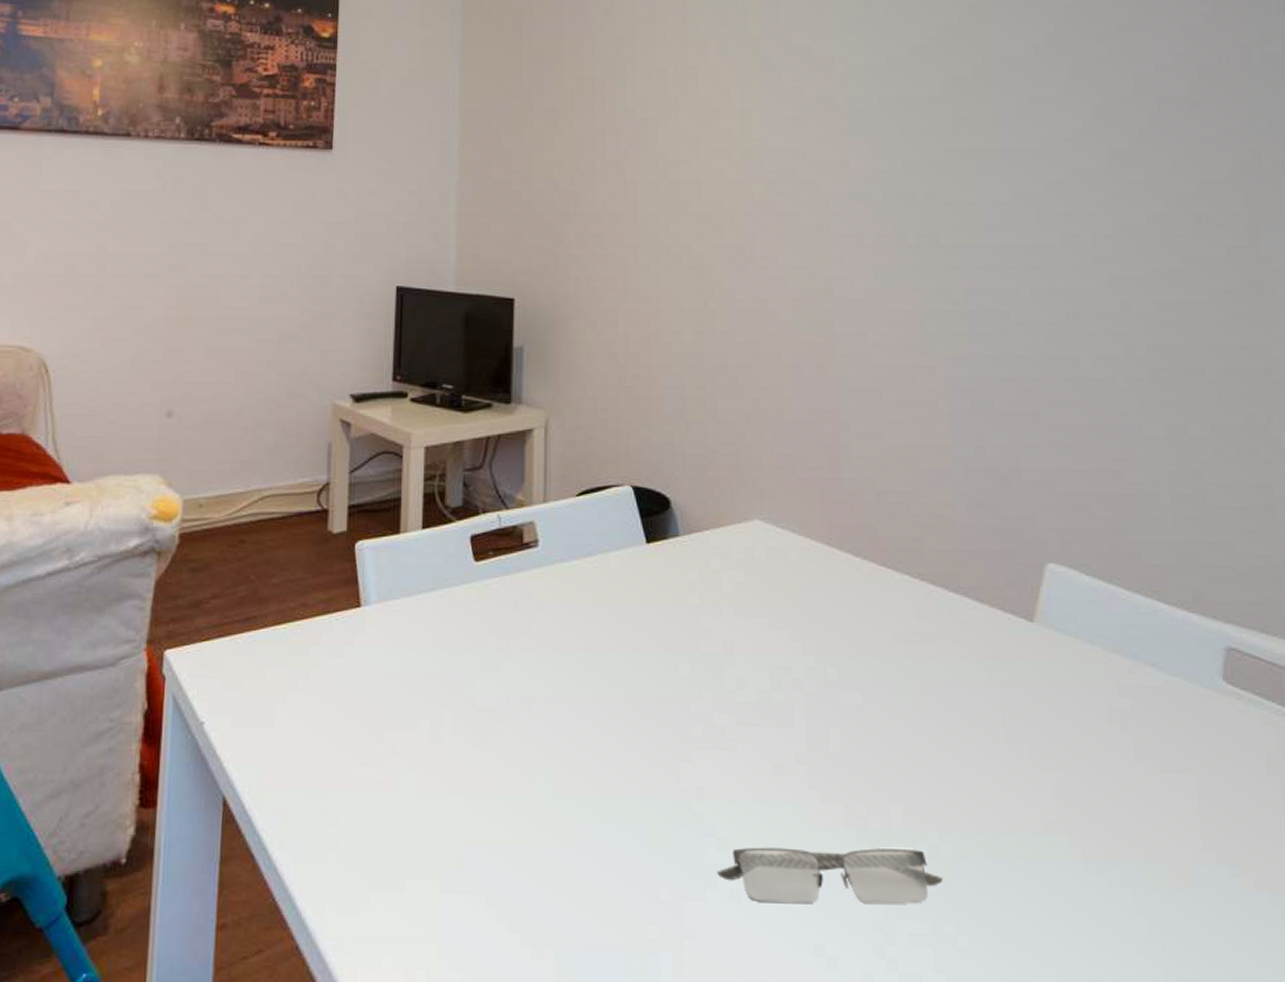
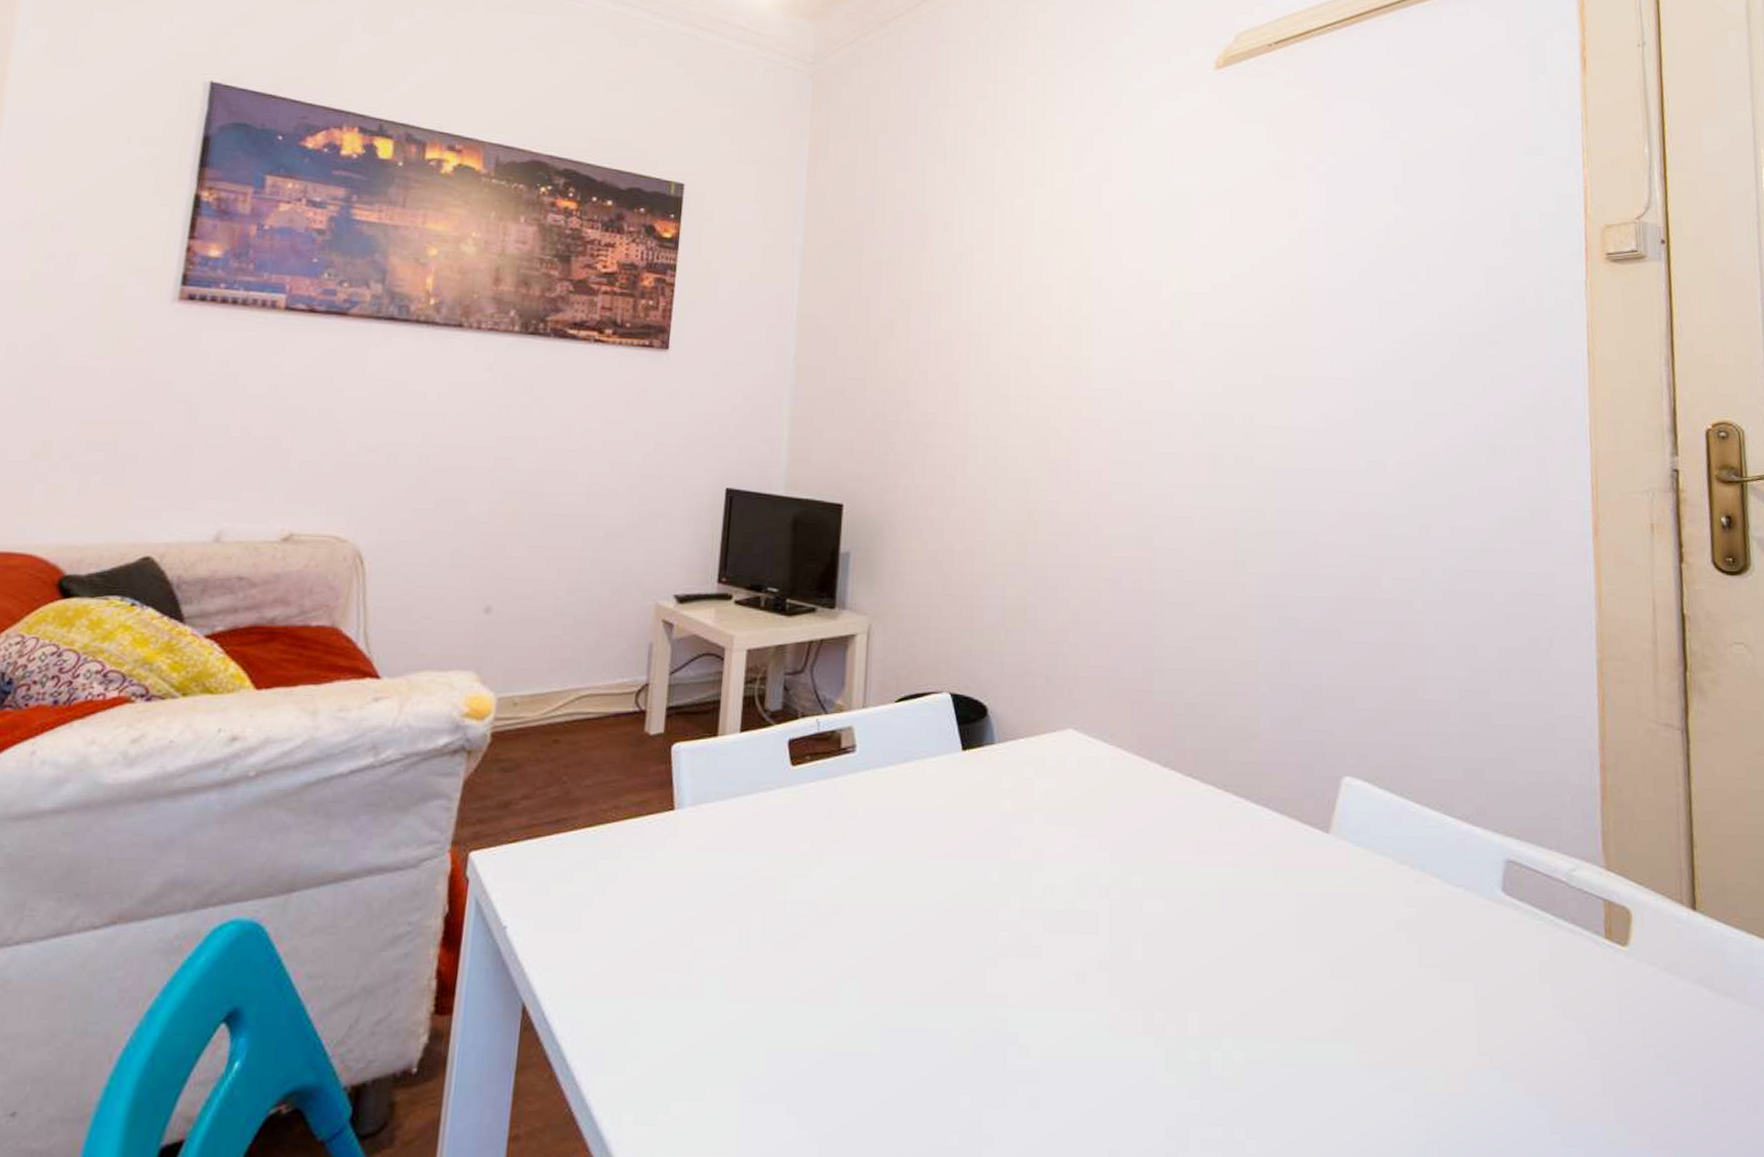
glasses: present [717,847,943,905] -> none [1018,1054,1235,1111]

